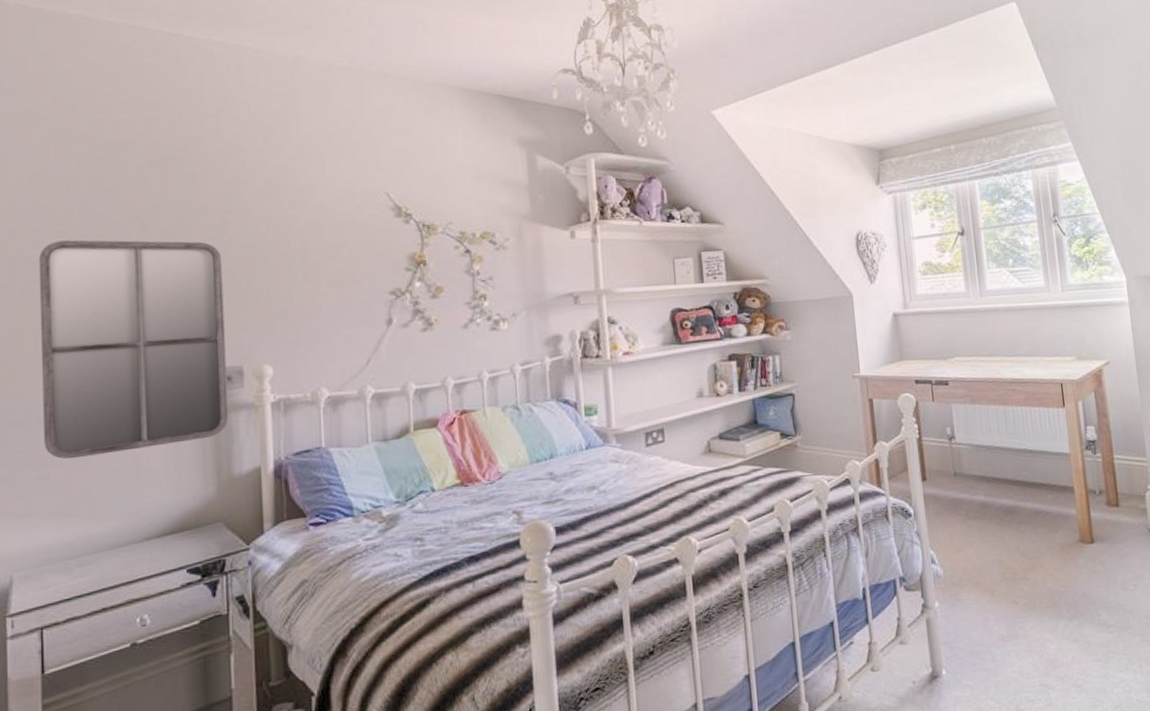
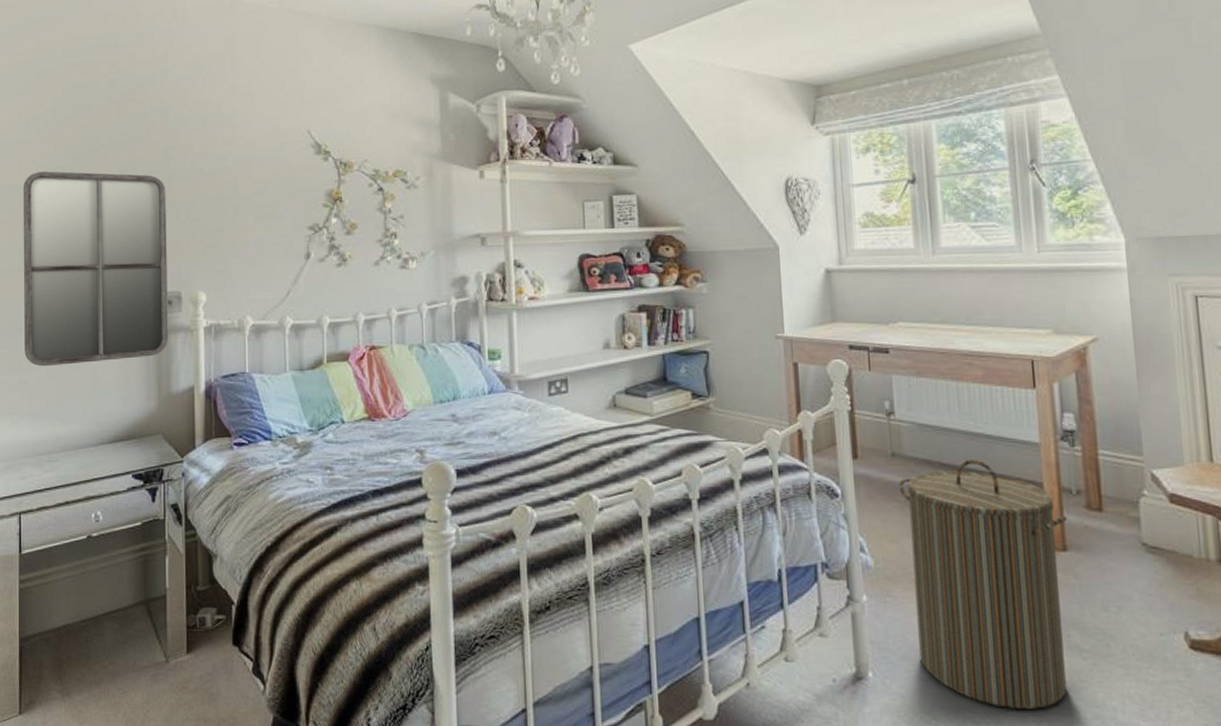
laundry hamper: none [960,471,1099,685] -> present [898,459,1067,709]

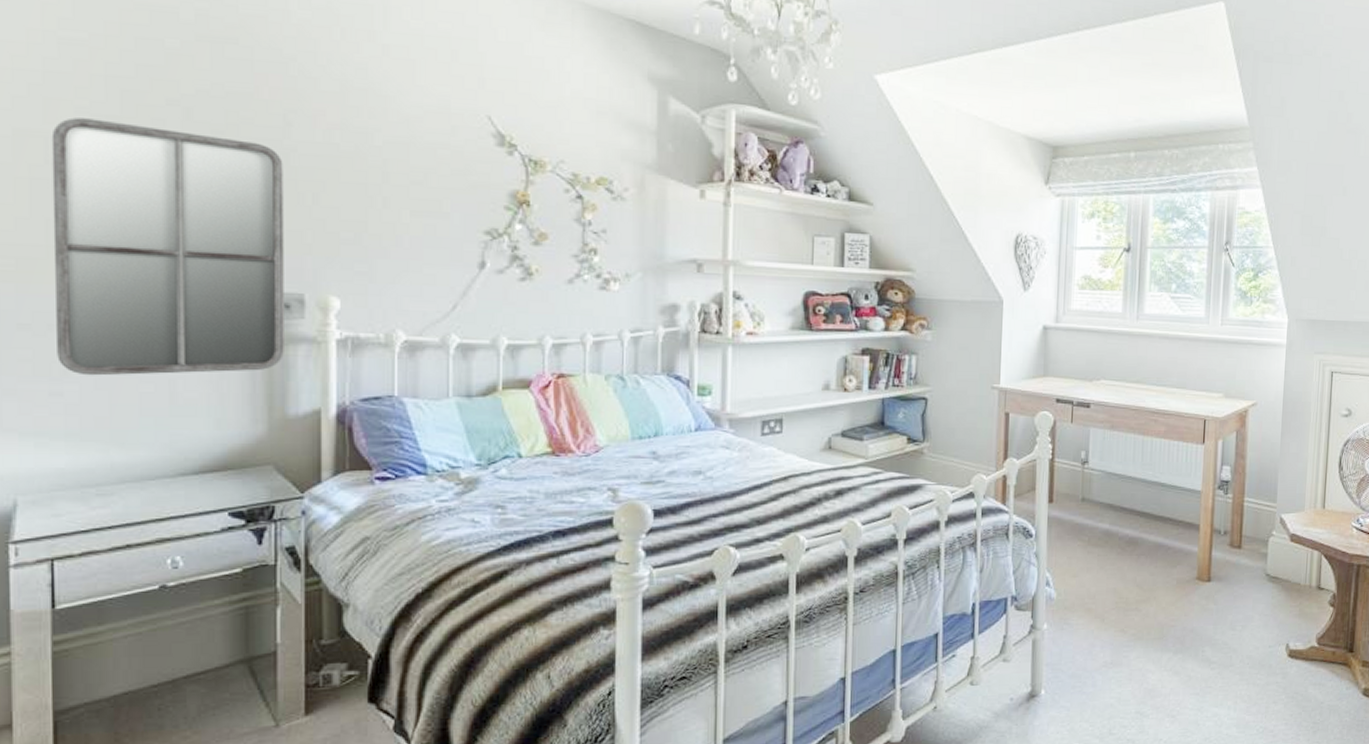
laundry hamper: present [898,459,1067,709] -> none [1084,504,1214,713]

